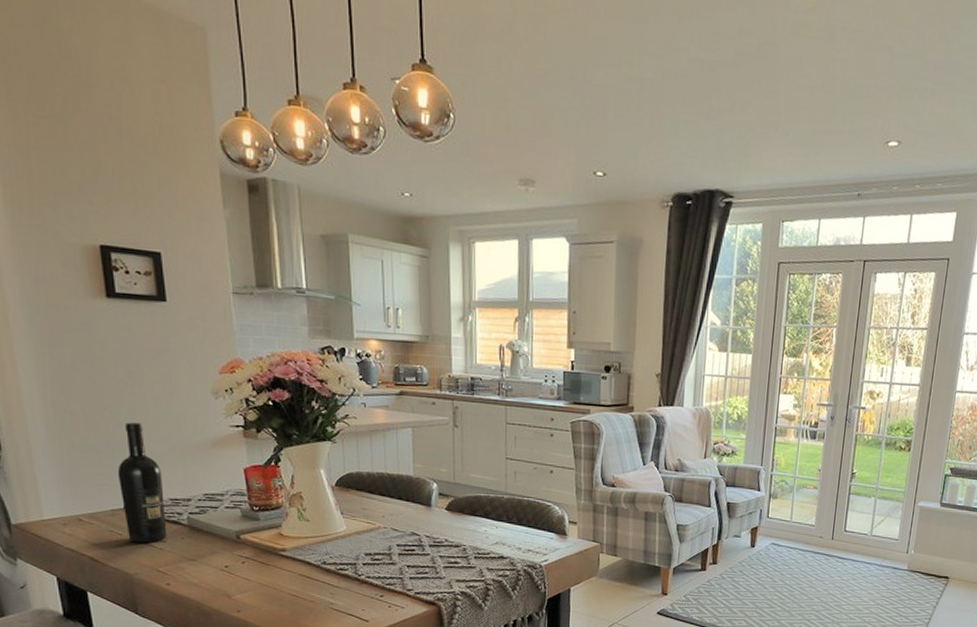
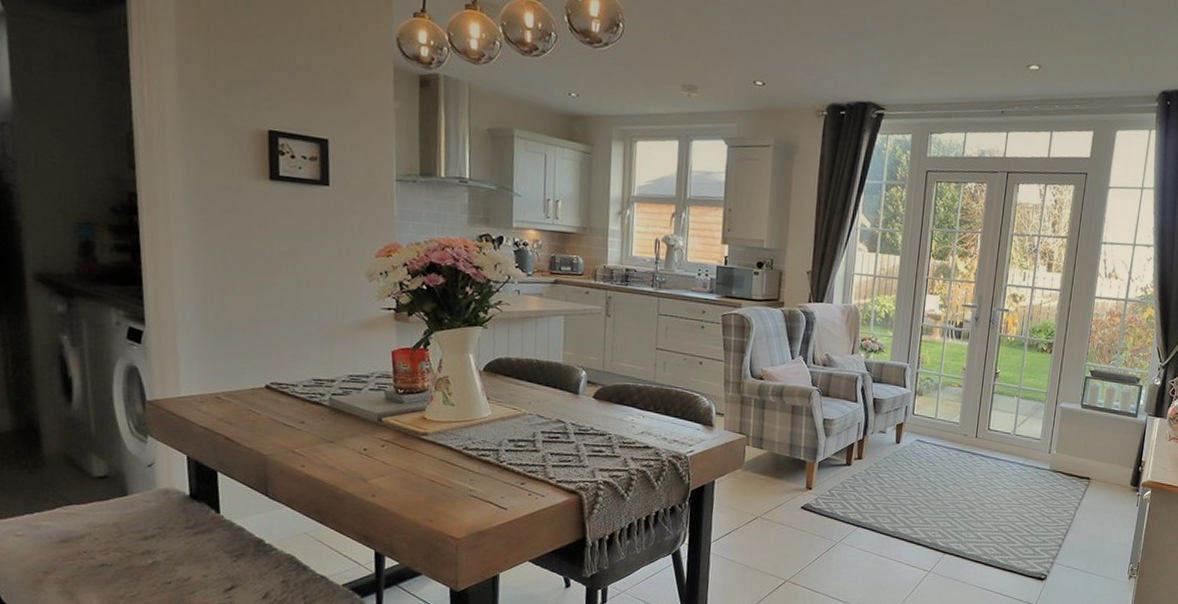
wine bottle: present [117,422,167,543] -> none [262,301,308,424]

